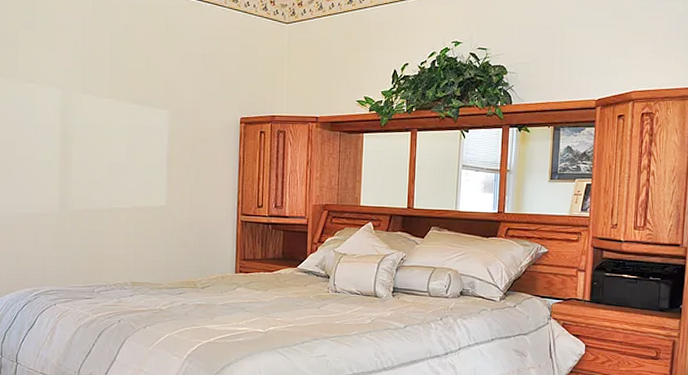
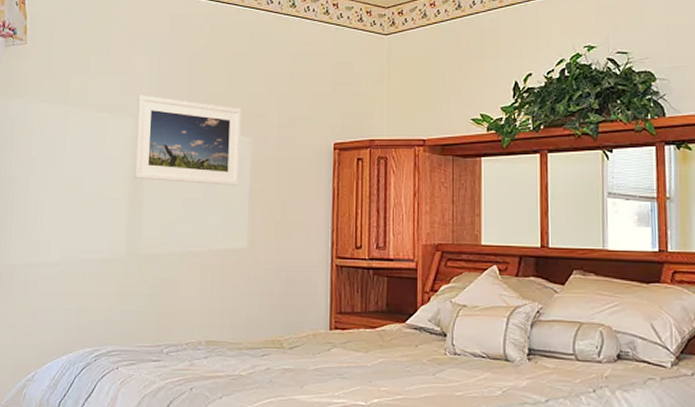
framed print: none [64,68,159,152] -> present [134,95,241,186]

